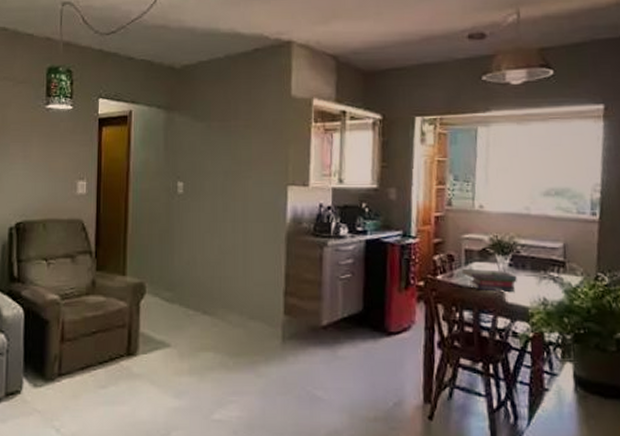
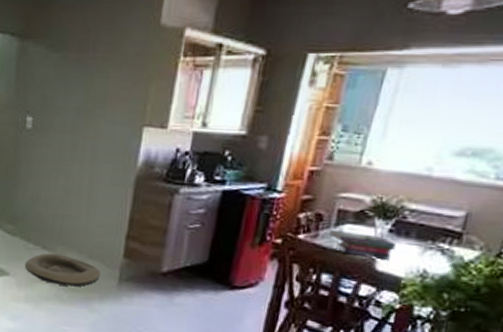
dog bed: none [186,318,263,351] -> present [24,253,100,287]

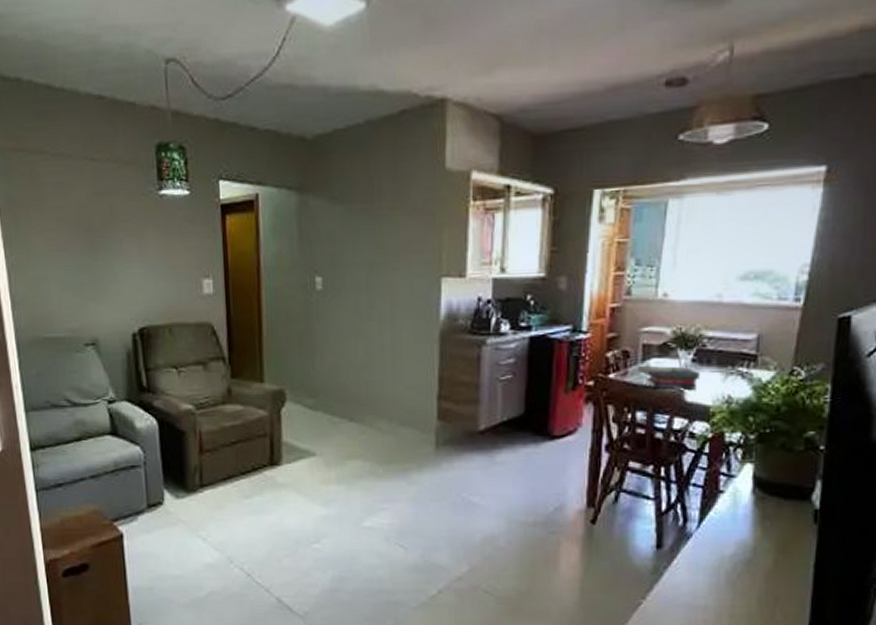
dog bed: present [24,253,100,287] -> none [331,425,415,459]

